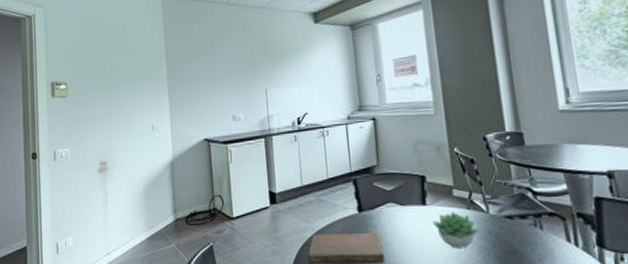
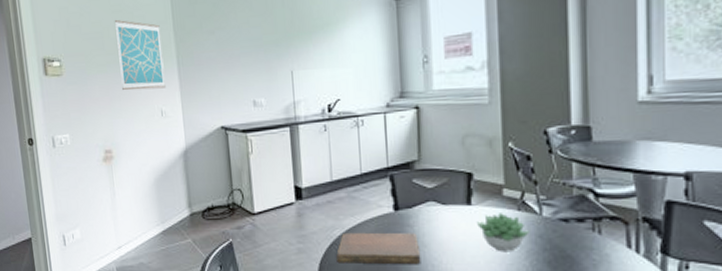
wall art: none [115,48,157,109] -> present [114,19,166,91]

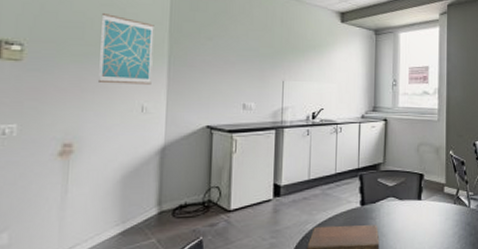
succulent plant: present [477,213,530,252] -> none [425,206,461,238]

